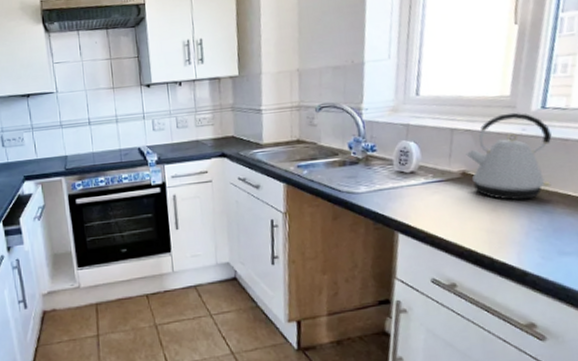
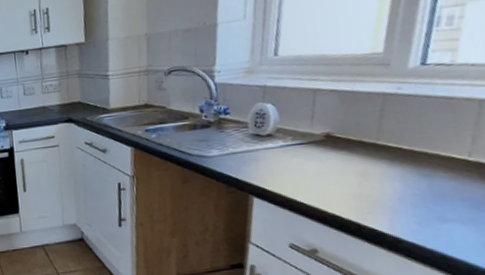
kettle: present [465,112,552,201] -> none [330,70,433,164]

